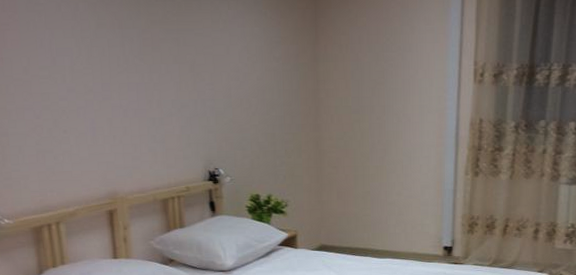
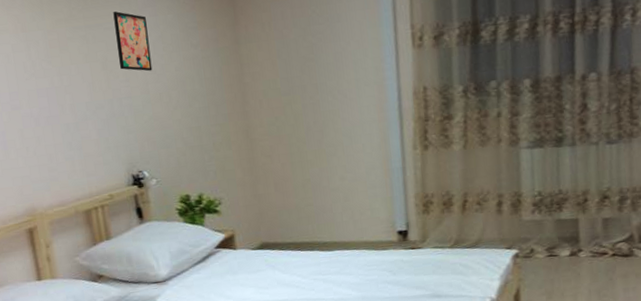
wall art: none [204,19,236,78] -> present [113,11,153,72]

